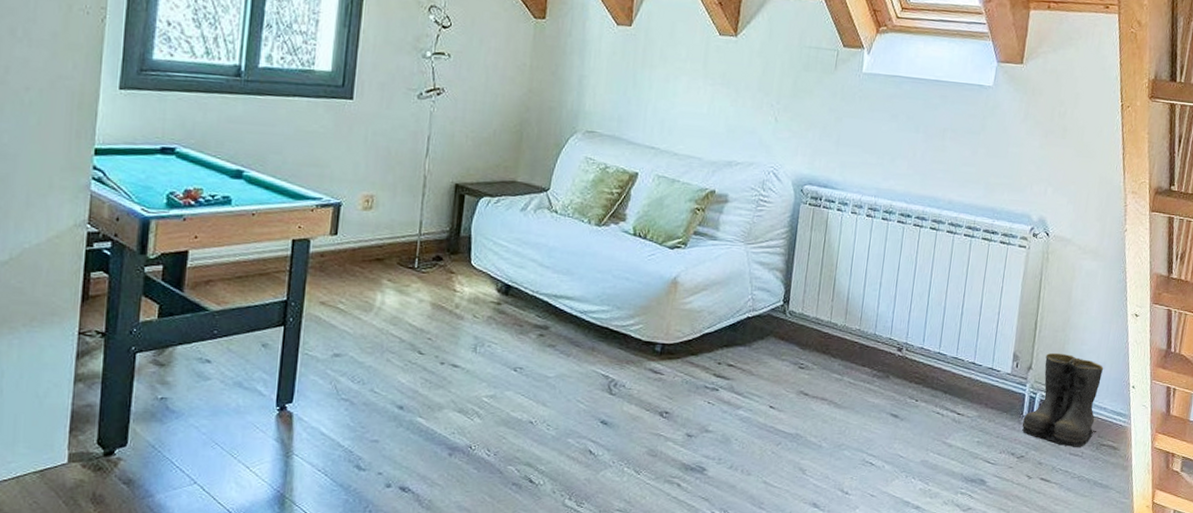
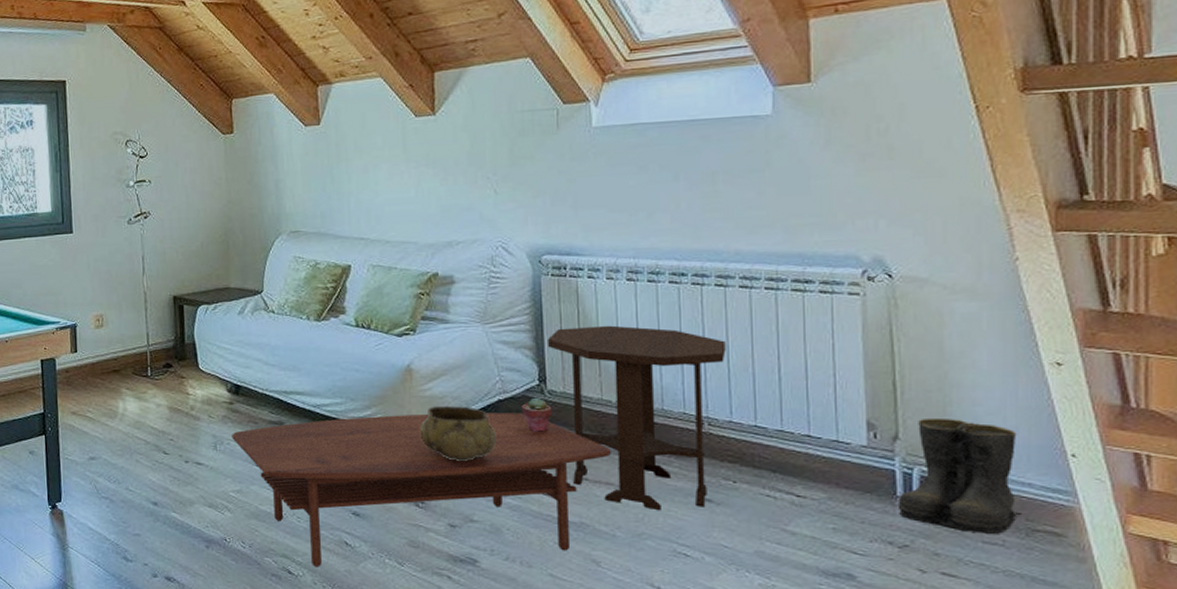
coffee table: none [494,325,830,476] -> present [232,413,611,567]
decorative bowl: none [674,319,741,374] -> present [419,406,497,461]
potted succulent: none [764,317,790,350] -> present [521,397,552,432]
side table: none [795,254,930,425] -> present [546,325,726,511]

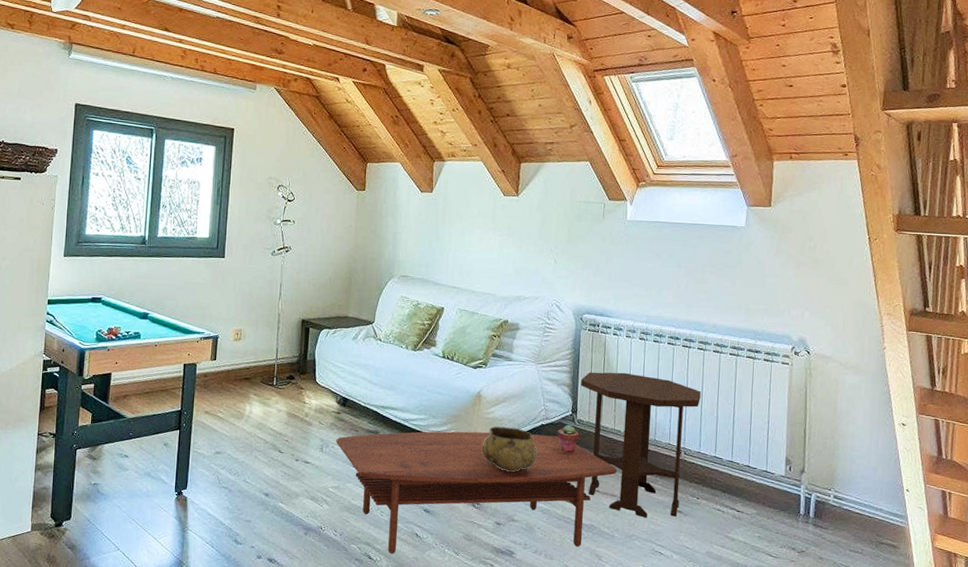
boots: present [899,417,1020,535] -> none [800,457,876,546]

